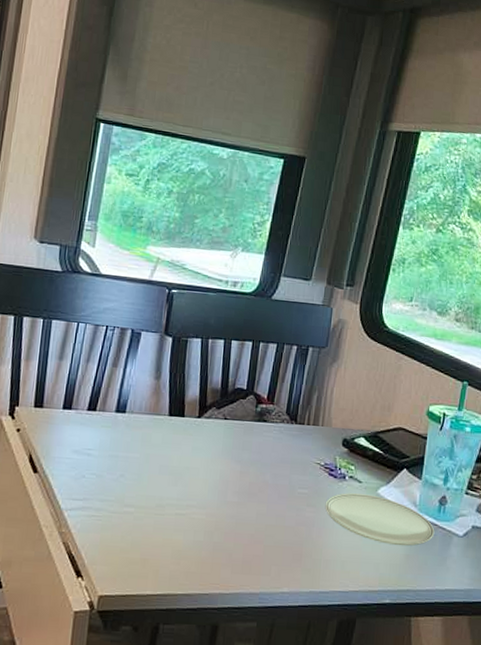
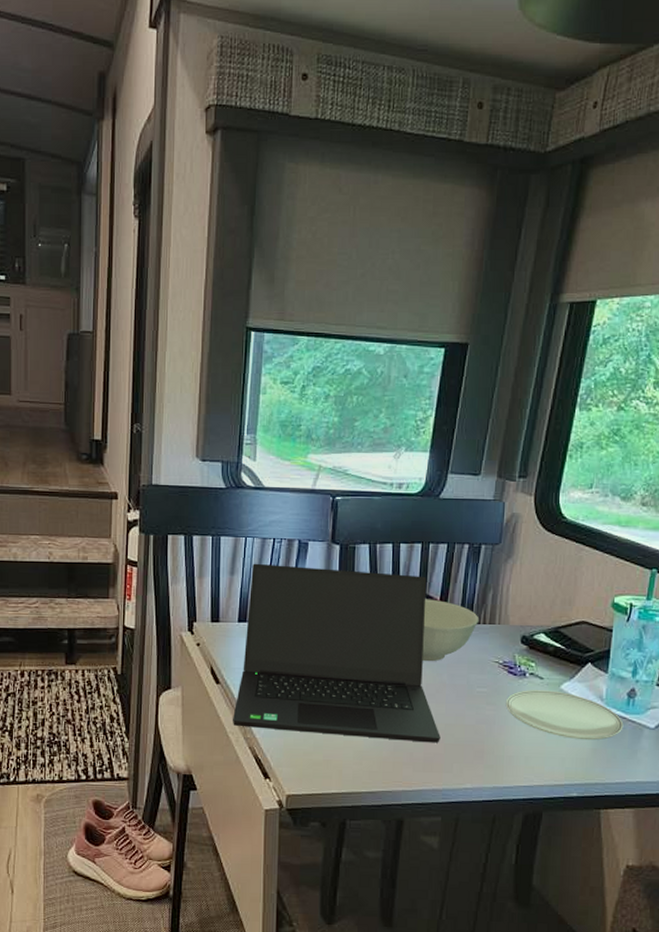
laptop: none [47,349,260,544] -> present [233,563,440,743]
bowl: none [246,397,304,461] -> present [422,599,479,662]

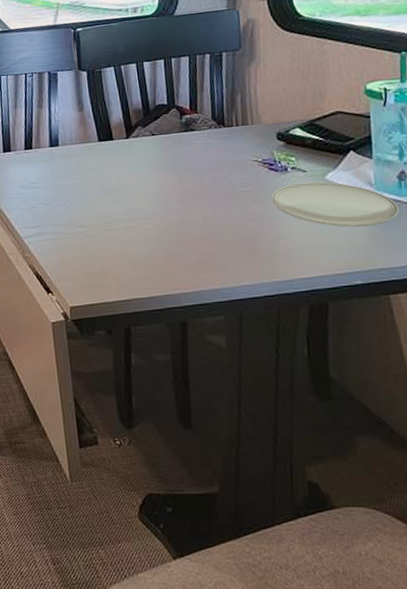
laptop: present [233,563,440,743] -> none [9,89,211,248]
bowl: present [422,599,479,662] -> none [174,109,232,168]

